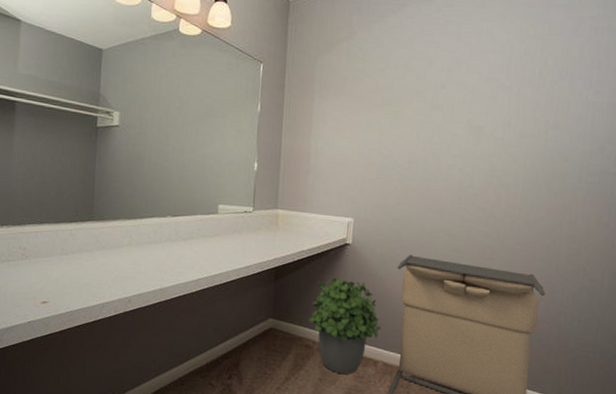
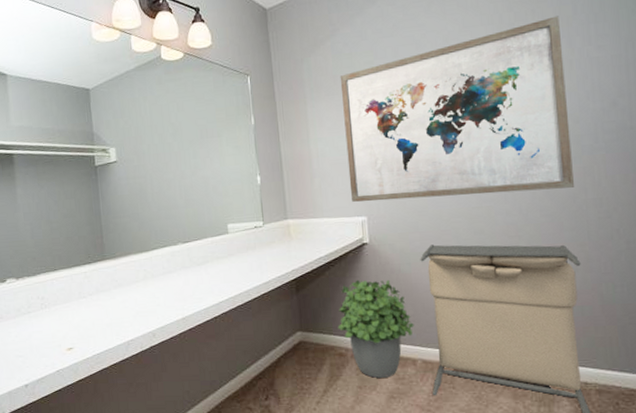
wall art: none [341,56,566,221] -> present [340,16,575,202]

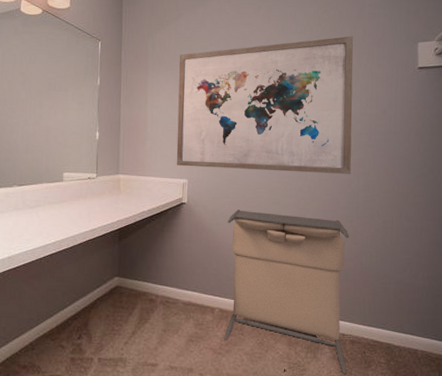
potted plant: present [338,279,414,378] -> none [151,234,216,323]

